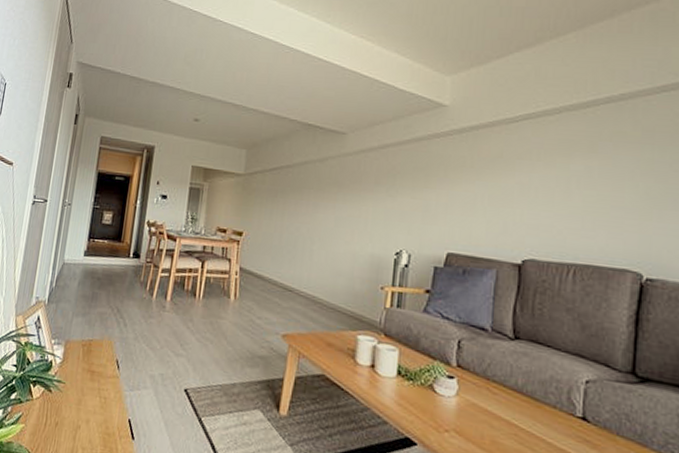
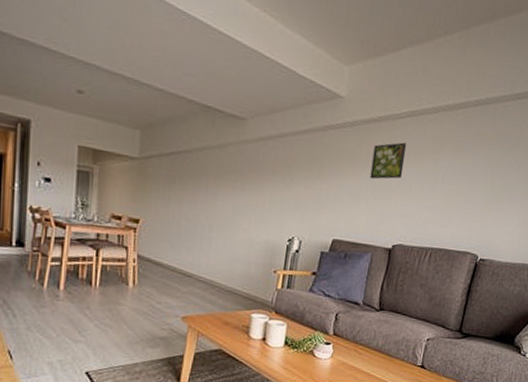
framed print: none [485,146,527,187] -> present [369,142,406,179]

